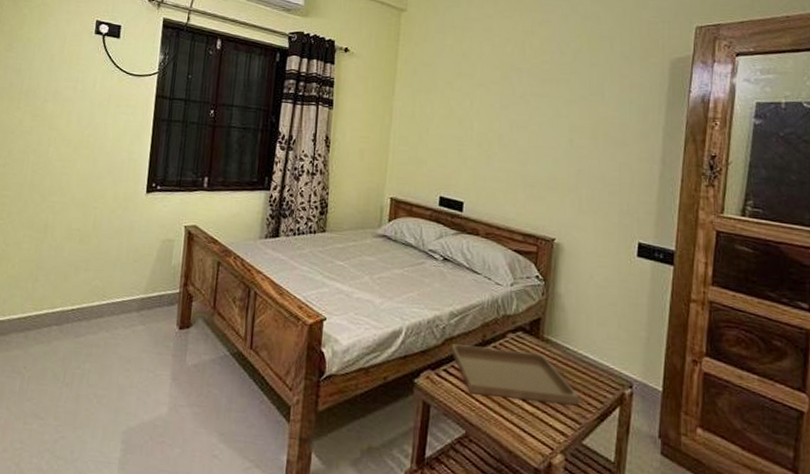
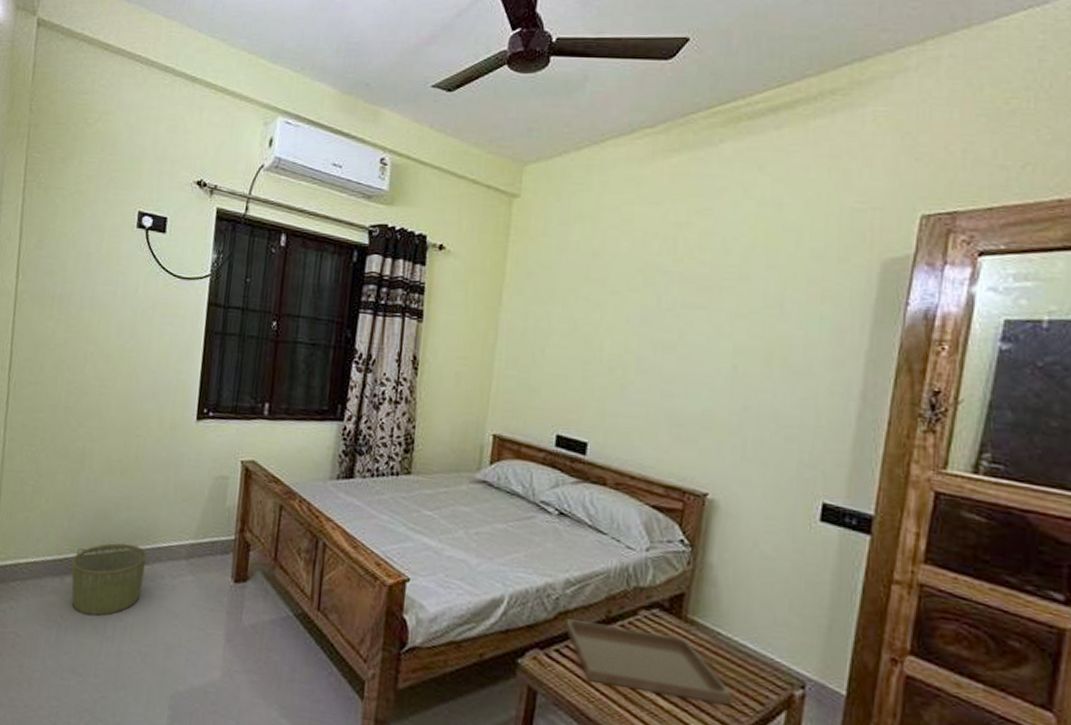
basket: none [34,300,103,366] -> present [71,543,148,616]

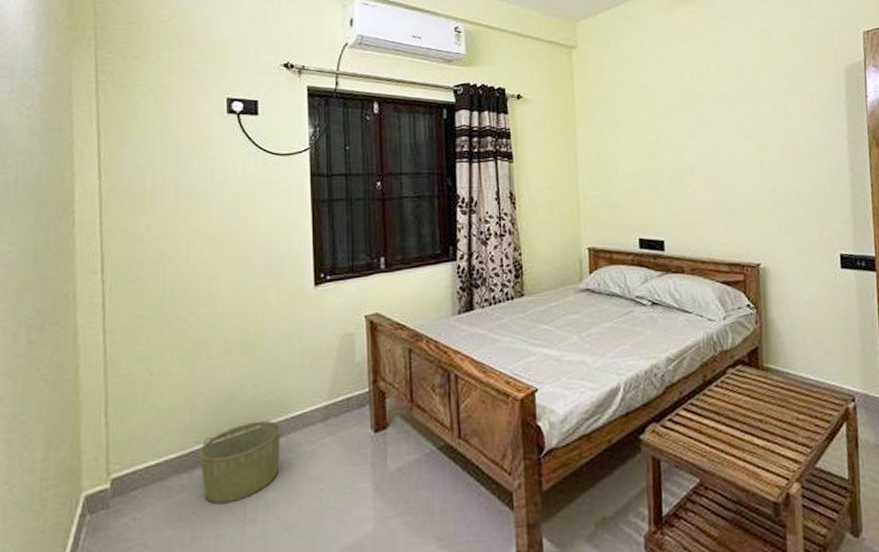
tray: present [565,619,732,706] -> none [672,384,807,439]

